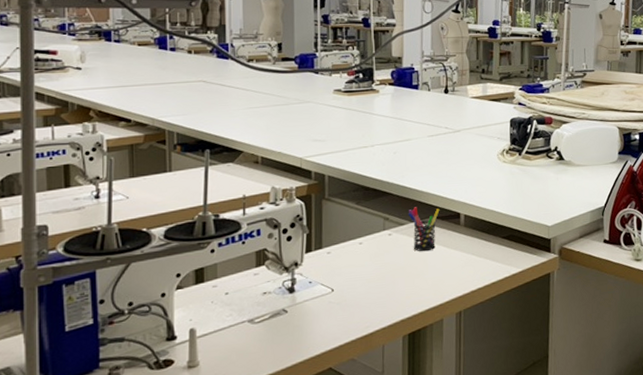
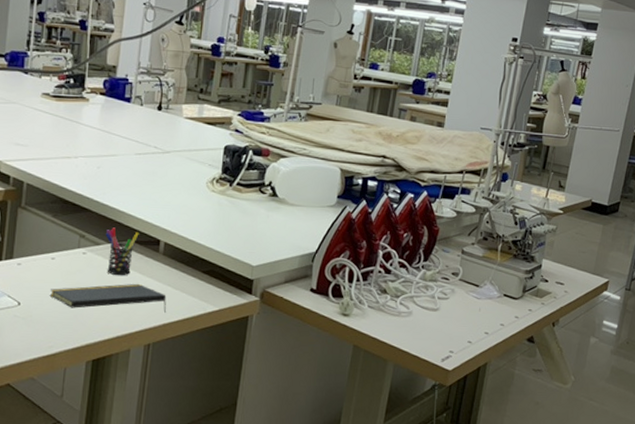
notepad: none [362,257,473,288] -> present [50,284,167,313]

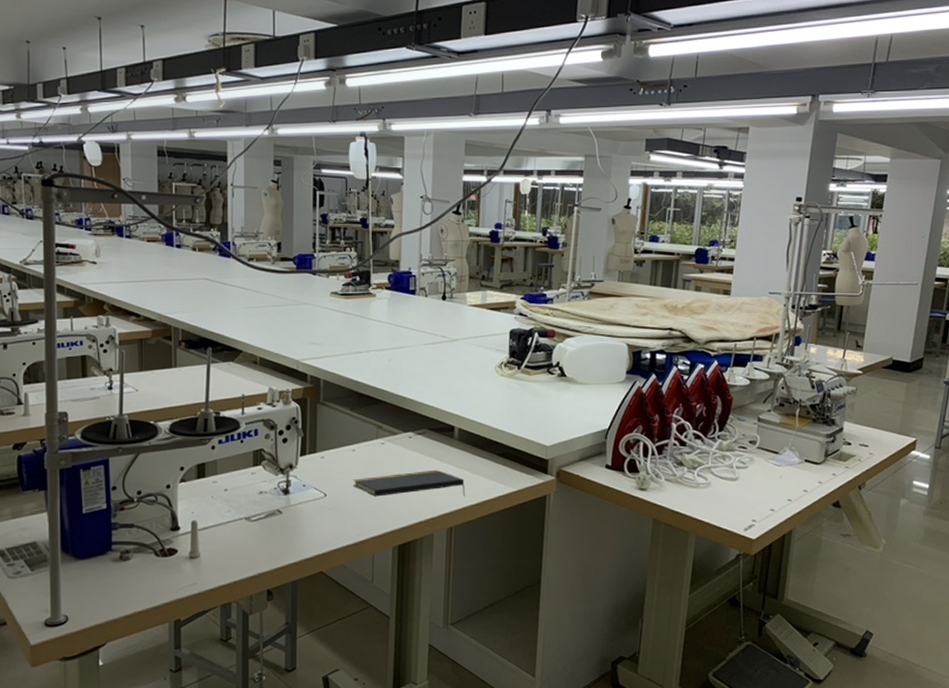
pen holder: present [105,227,139,276] -> none [401,417,434,464]

